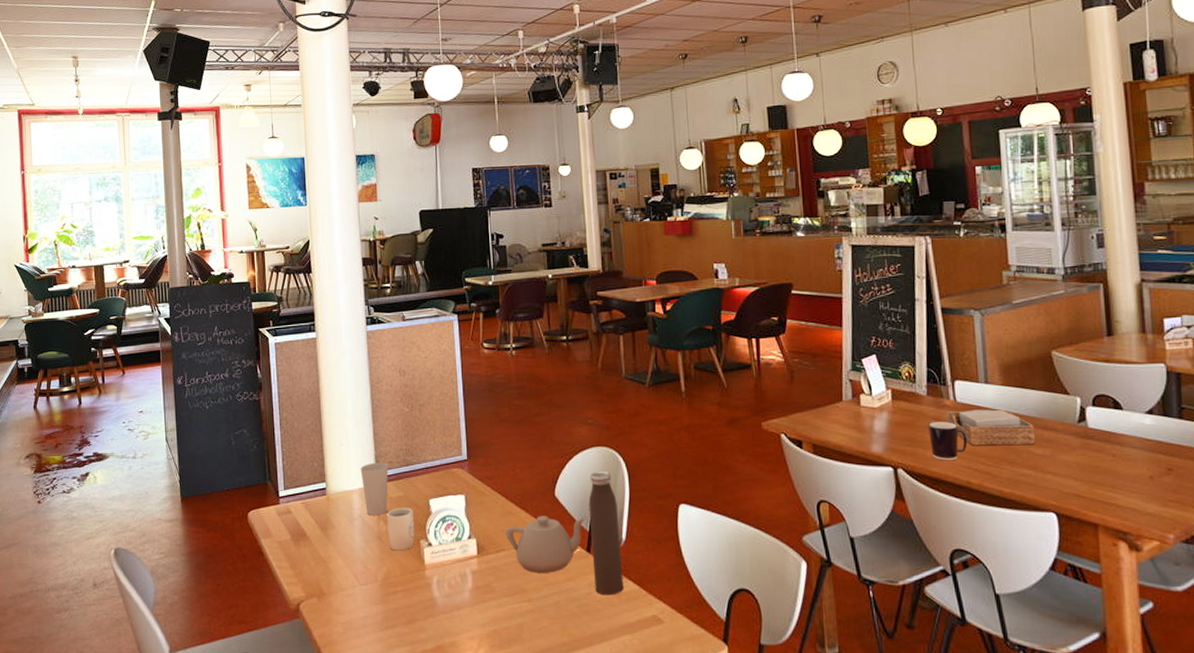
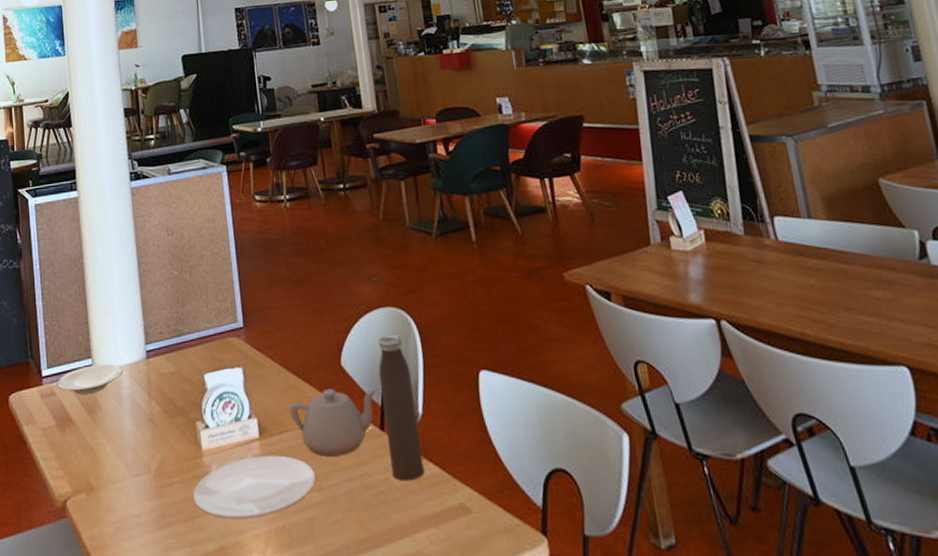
saucer: none [293,487,355,514] -> present [57,363,124,395]
cup: present [360,462,389,516] -> none [128,333,160,395]
mug: present [386,507,415,551] -> none [158,384,191,435]
plate: none [415,570,527,623] -> present [193,455,316,520]
mug: present [927,421,968,461] -> none [748,263,797,310]
napkin holder: present [946,409,1036,446] -> none [768,247,874,291]

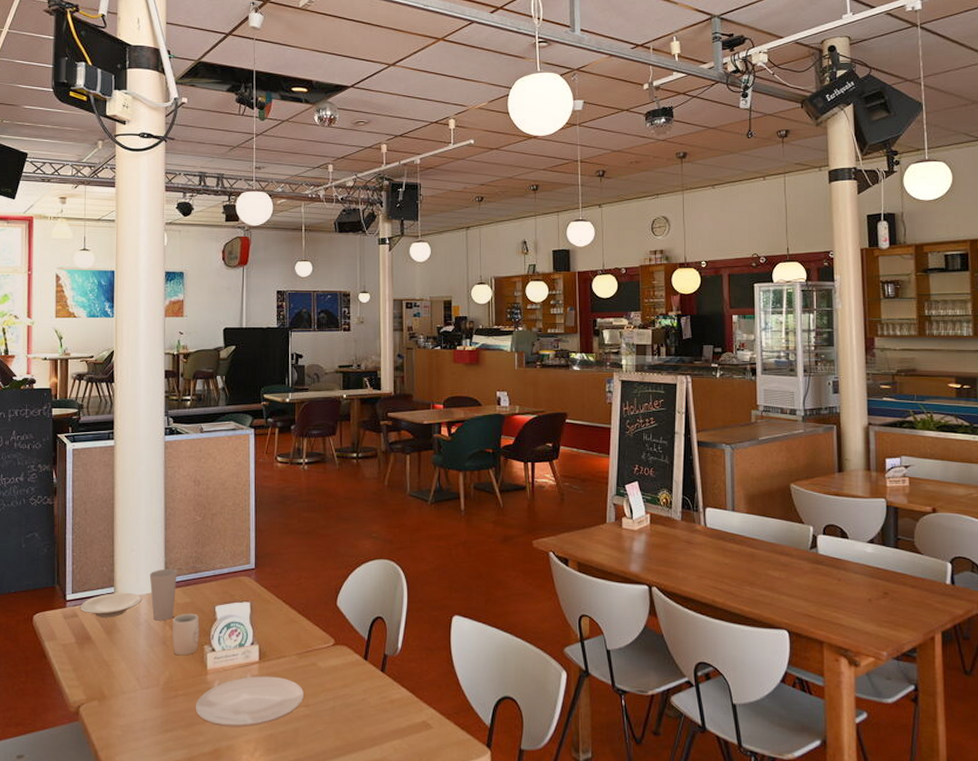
cup: none [128,333,160,395] -> present [149,569,177,621]
mug: none [158,384,191,435] -> present [171,613,200,656]
teapot: present [289,389,378,457] -> none [288,624,366,679]
water bottle: present [378,335,425,481] -> none [368,583,397,702]

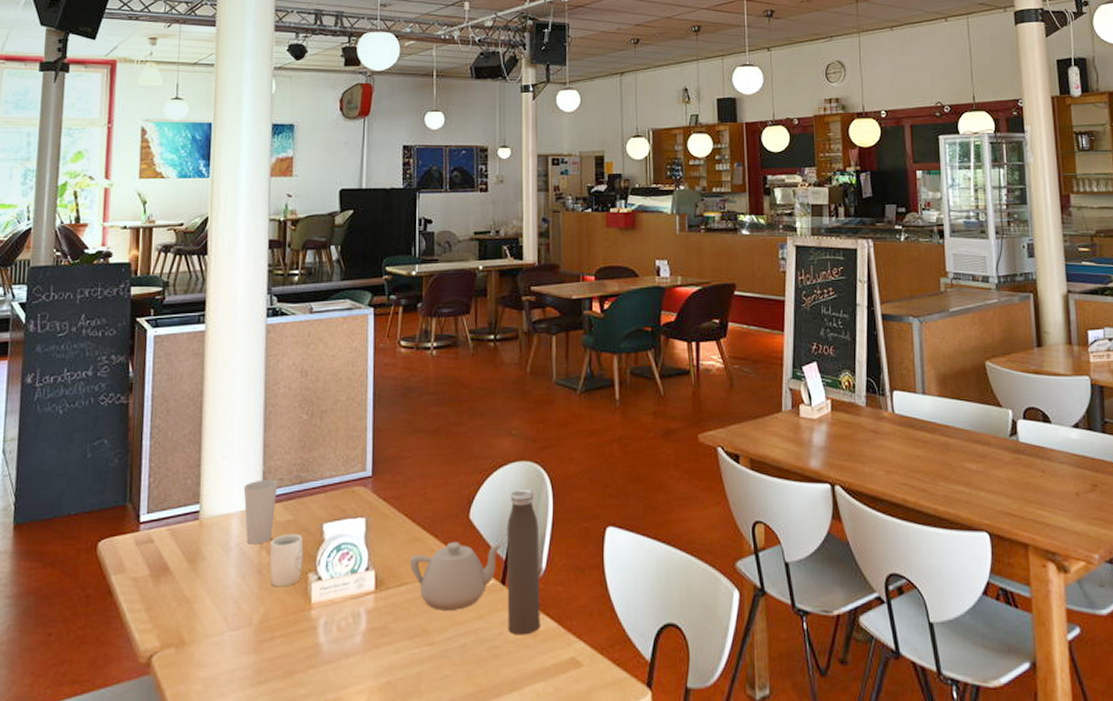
saucer: present [79,592,143,618] -> none [156,510,235,543]
plate: present [195,676,305,727] -> none [295,608,430,675]
teapot: none [288,624,366,679] -> present [410,542,503,610]
water bottle: none [368,583,397,702] -> present [506,490,541,635]

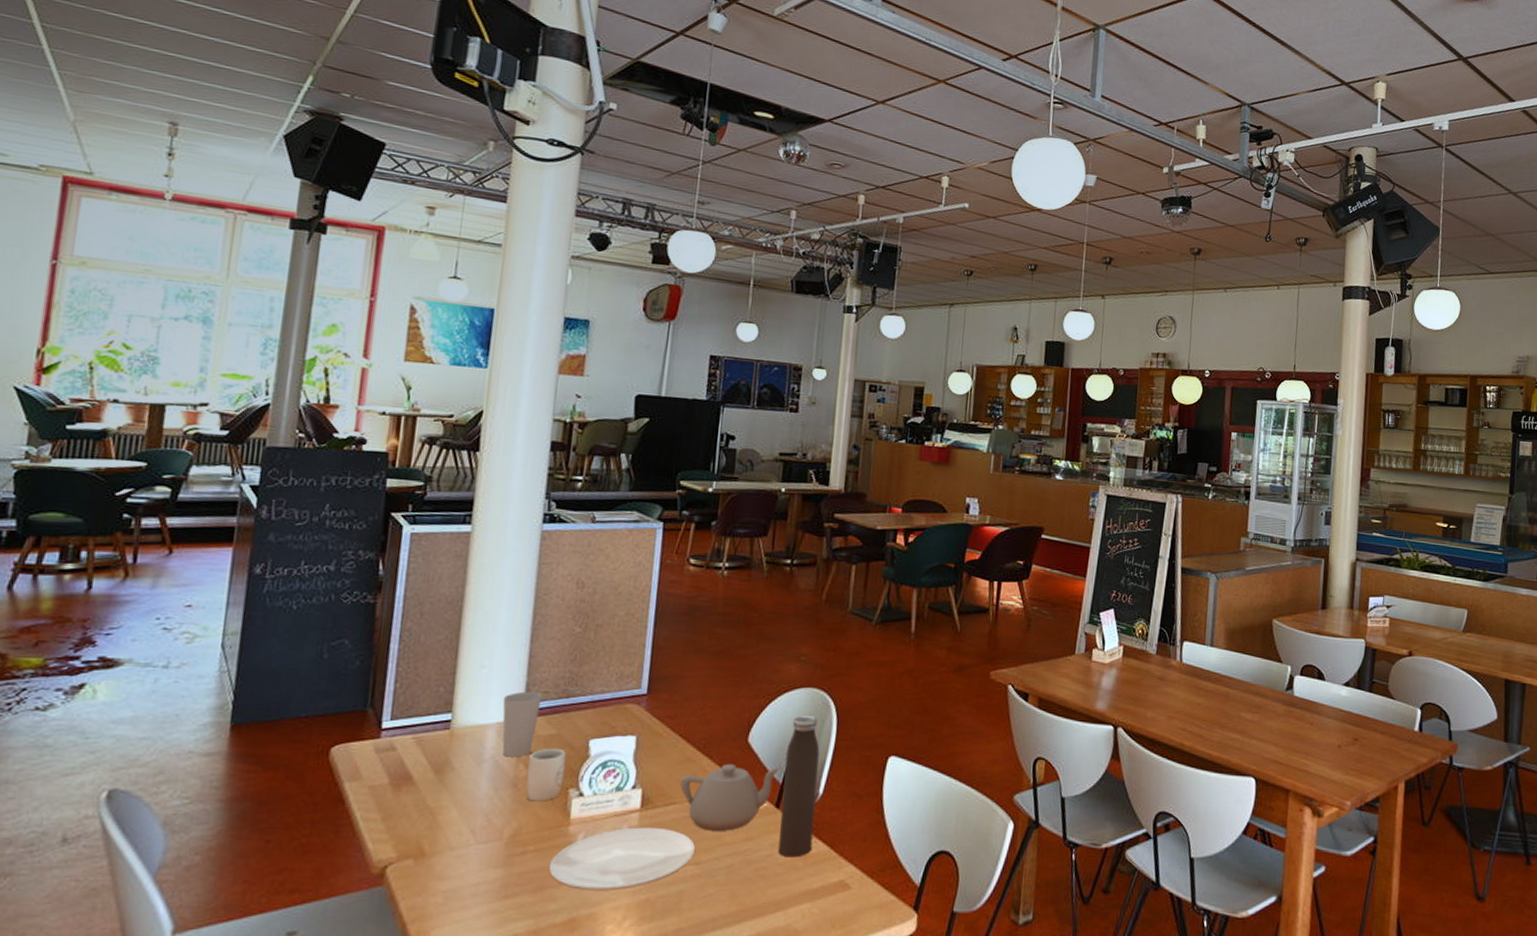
plate: none [295,608,430,675] -> present [548,827,696,891]

